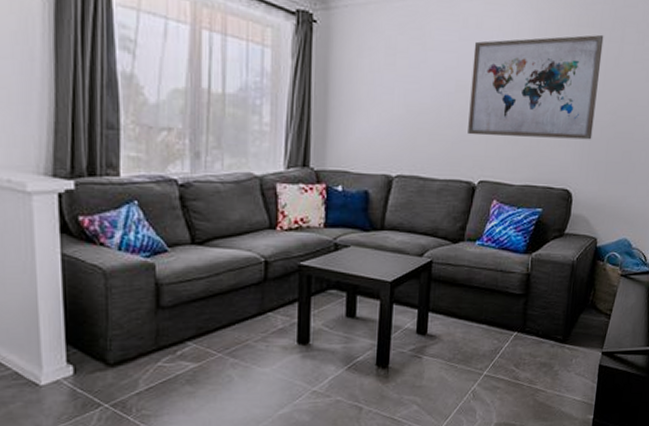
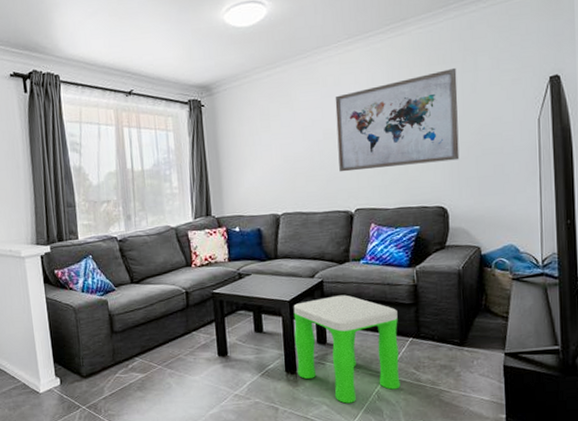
stool: none [390,279,506,403] -> present [293,295,401,404]

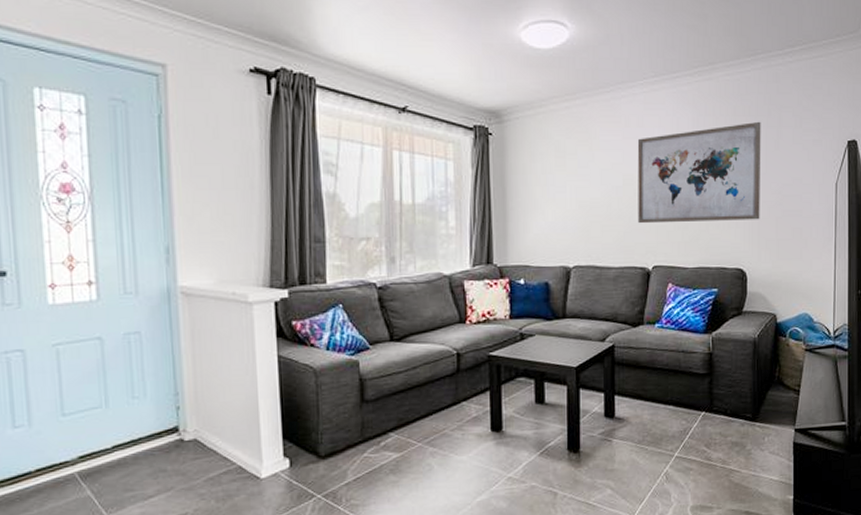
stool: present [293,295,401,404] -> none [579,362,691,486]

